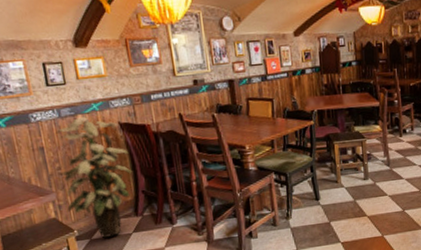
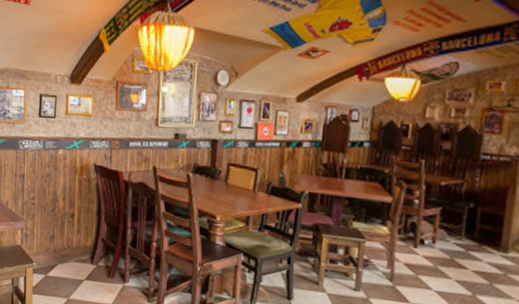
indoor plant: present [55,117,132,239] -> none [32,152,98,279]

